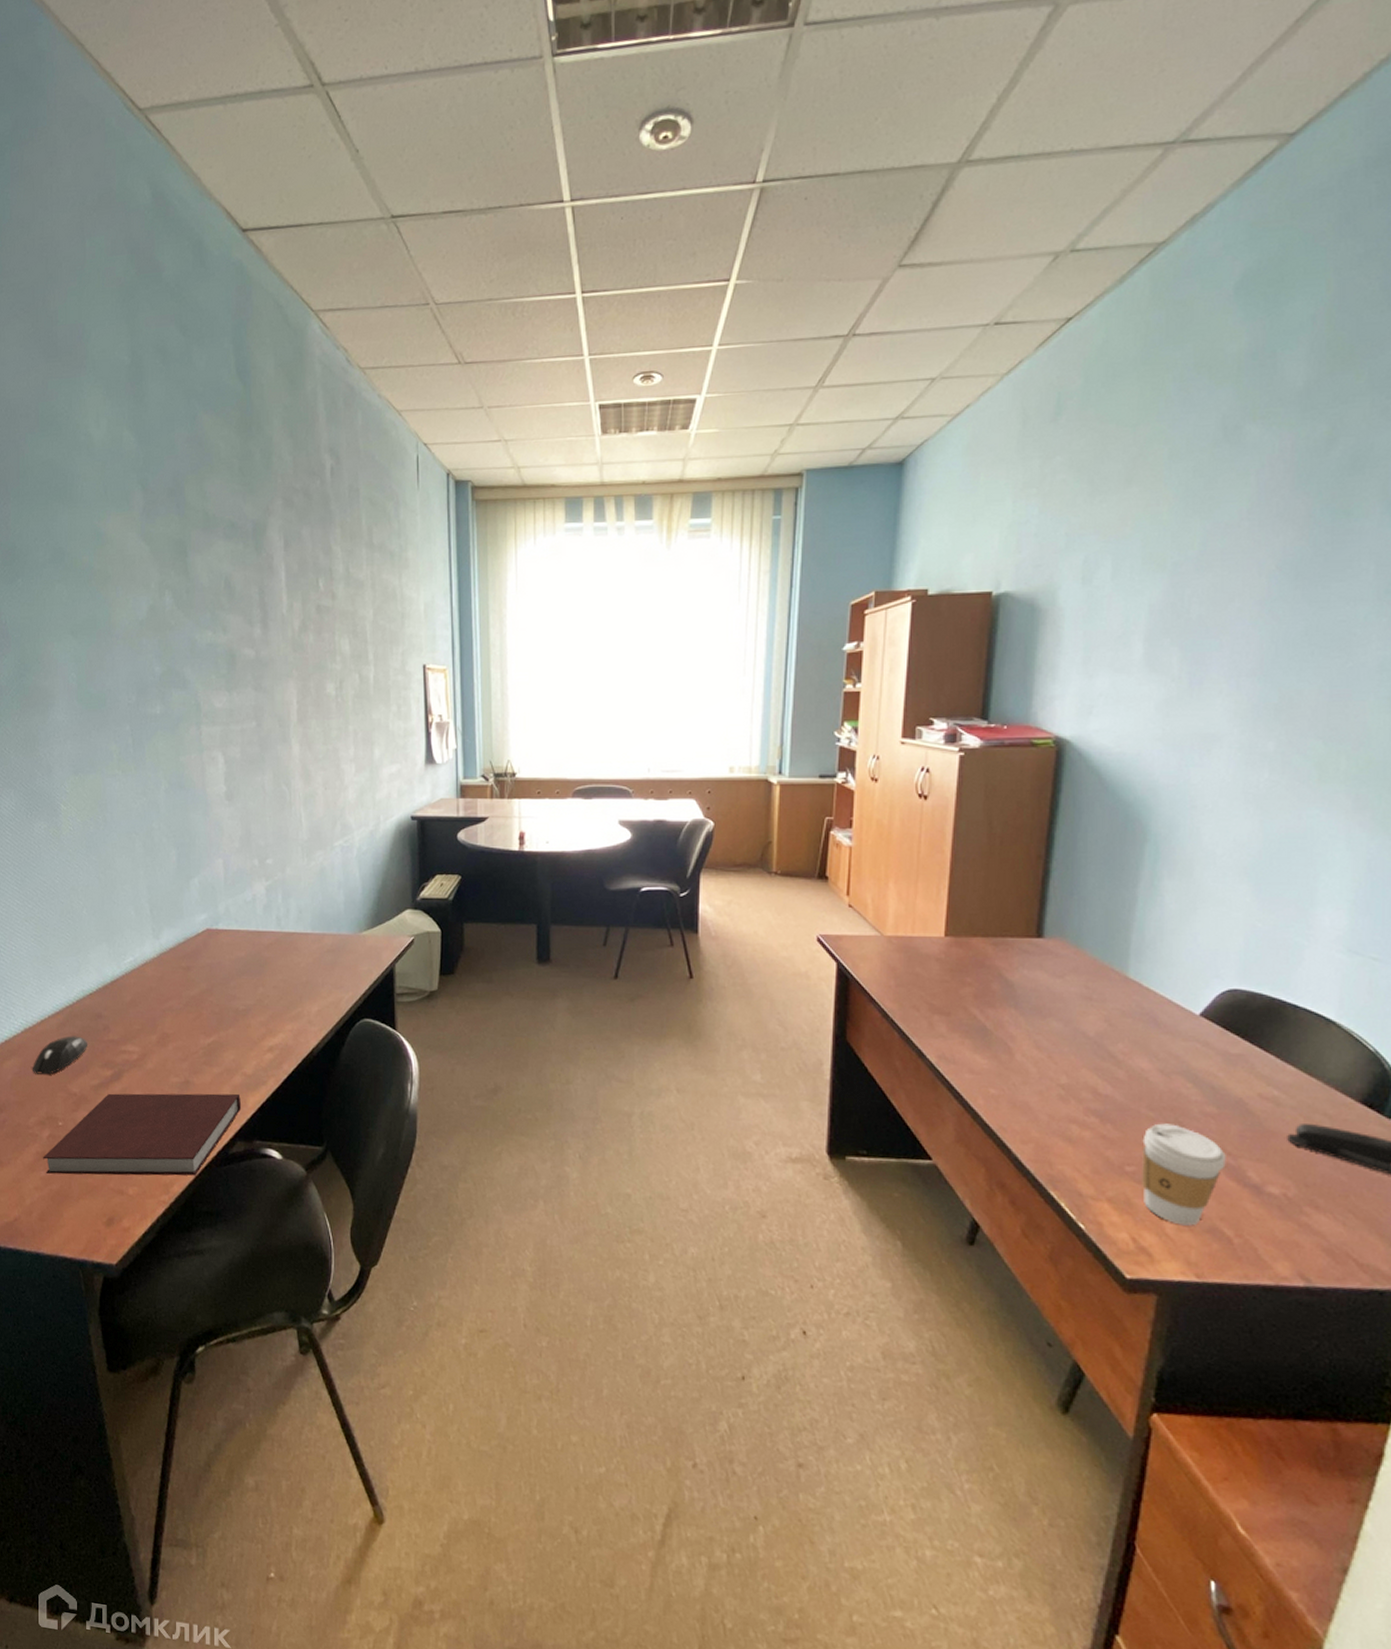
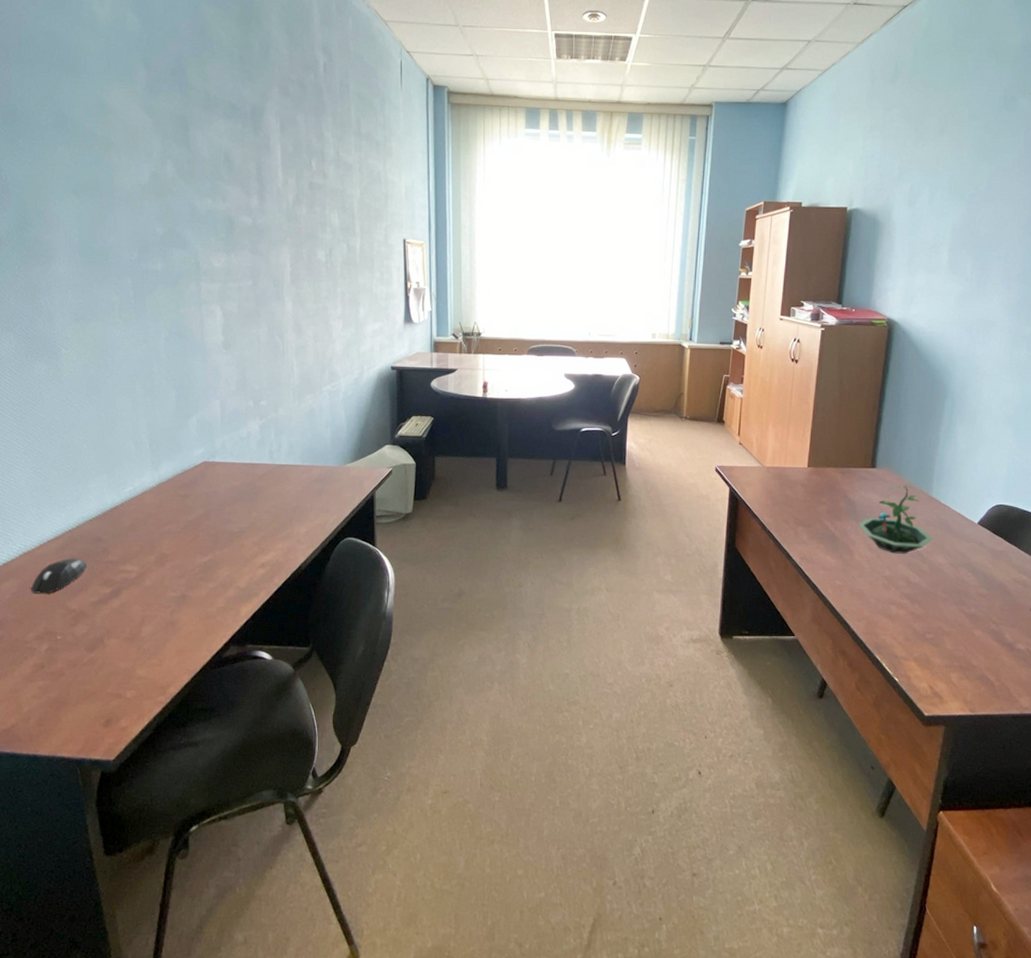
notebook: present [42,1093,242,1176] -> none [40,604,235,683]
terrarium: none [1019,961,1133,1055] -> present [858,485,934,554]
coffee cup: present [1142,1123,1226,1226] -> none [937,602,992,675]

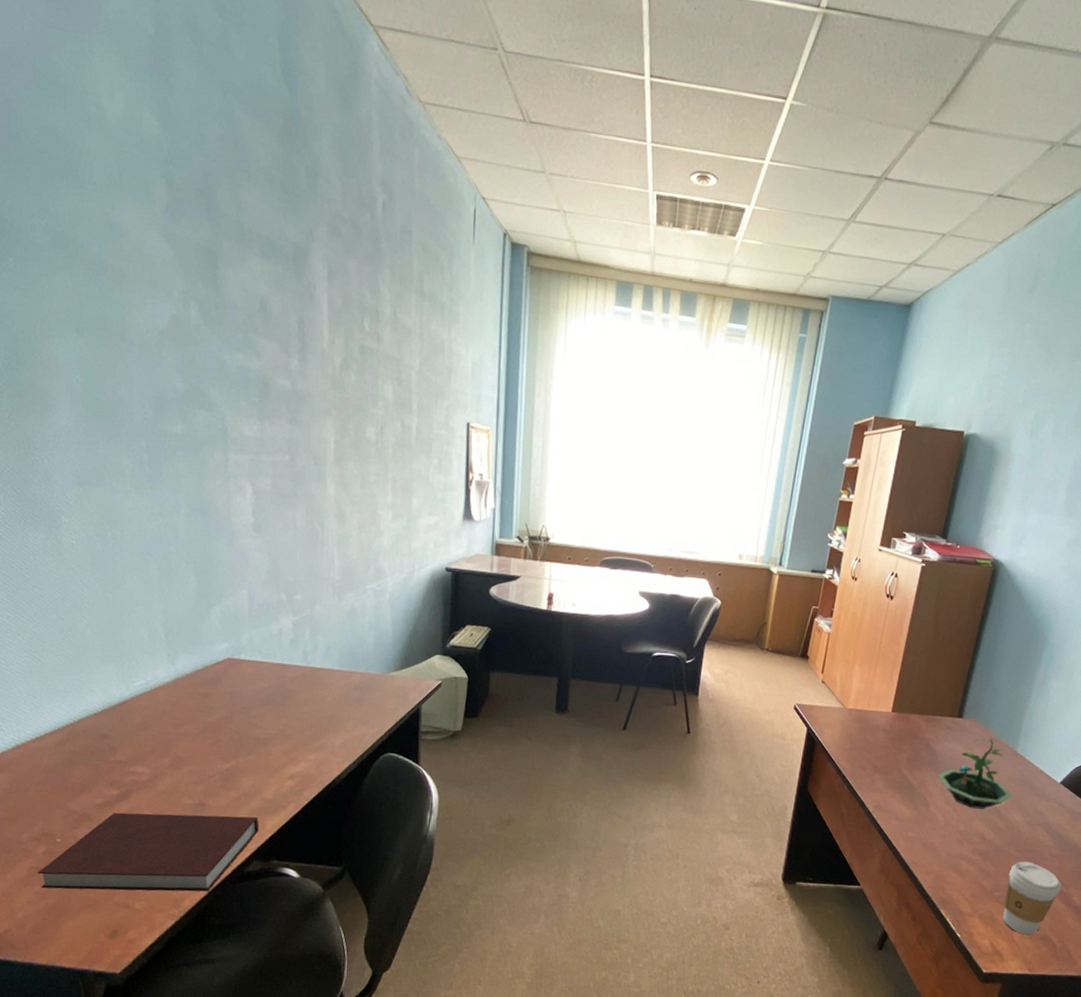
mouse: present [31,558,88,594] -> none [26,754,92,792]
notebook: none [40,604,235,683] -> present [37,812,260,892]
coffee cup: none [937,602,992,675] -> present [1002,861,1061,935]

